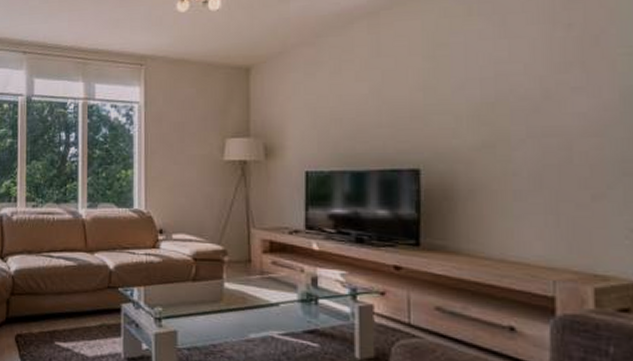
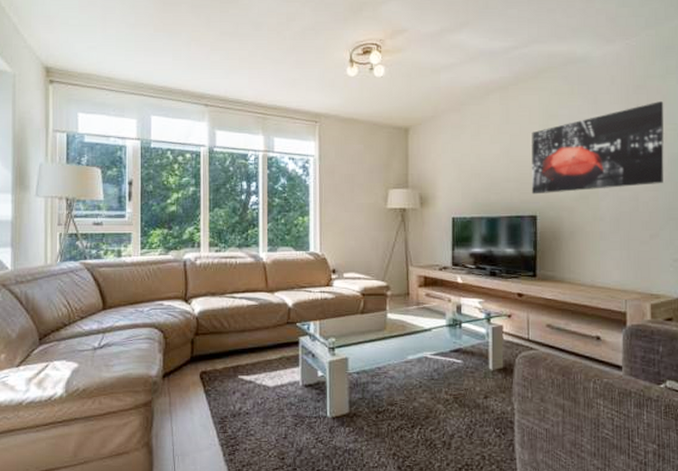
wall art: none [411,18,613,143] -> present [531,101,664,195]

